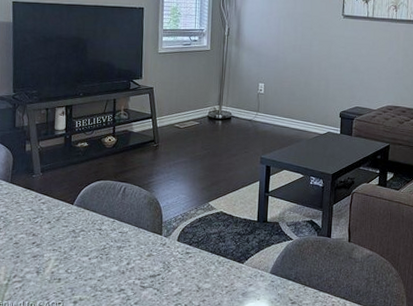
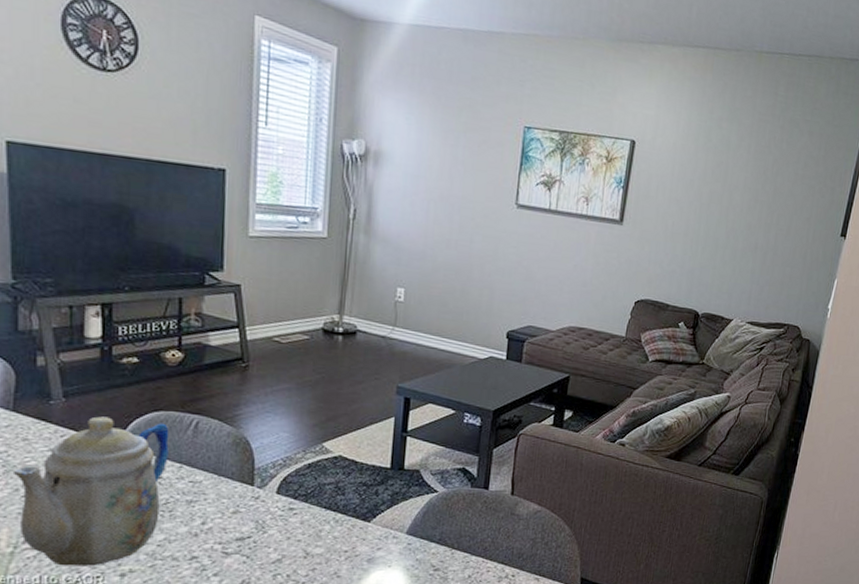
teapot: none [9,185,107,295] -> present [12,416,169,566]

